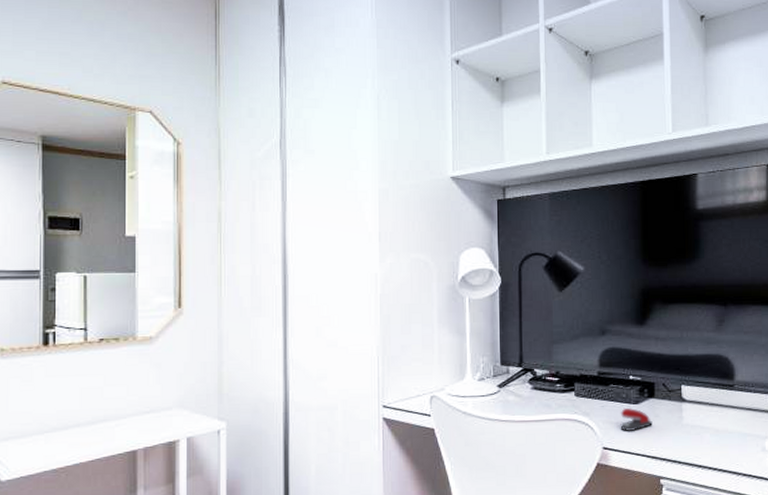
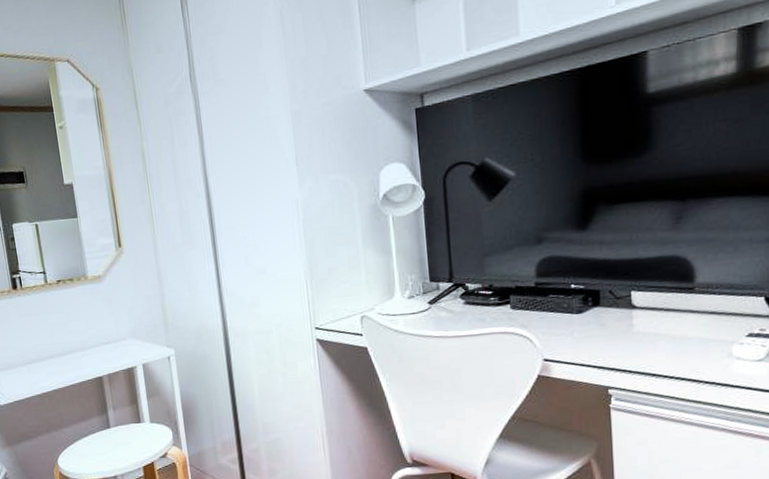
stapler: present [620,407,653,432] -> none [561,317,599,343]

